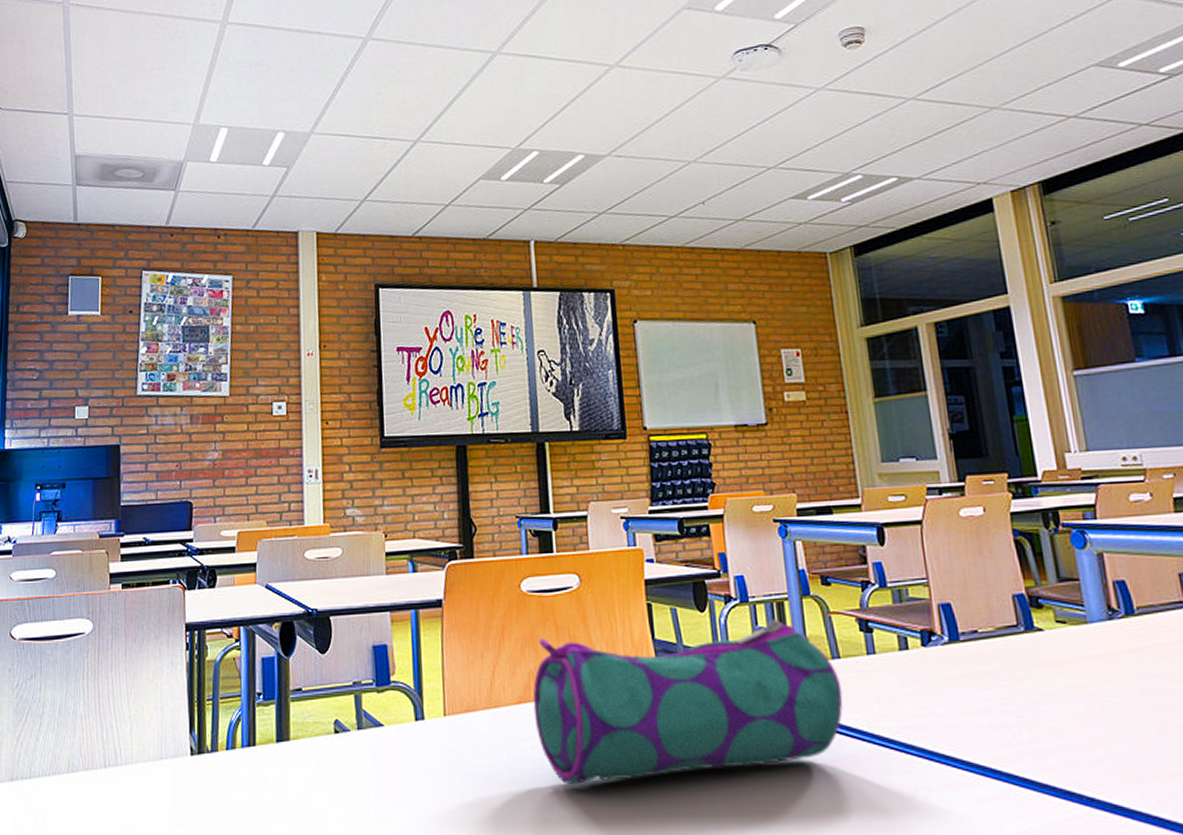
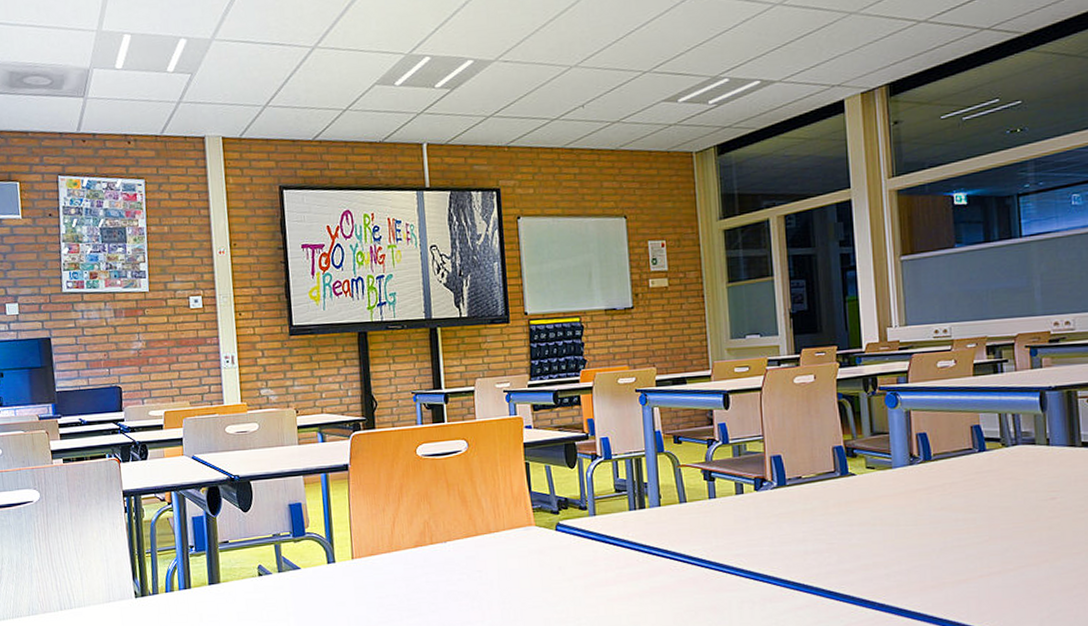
pencil case: present [532,619,843,784] -> none [427,473,687,609]

